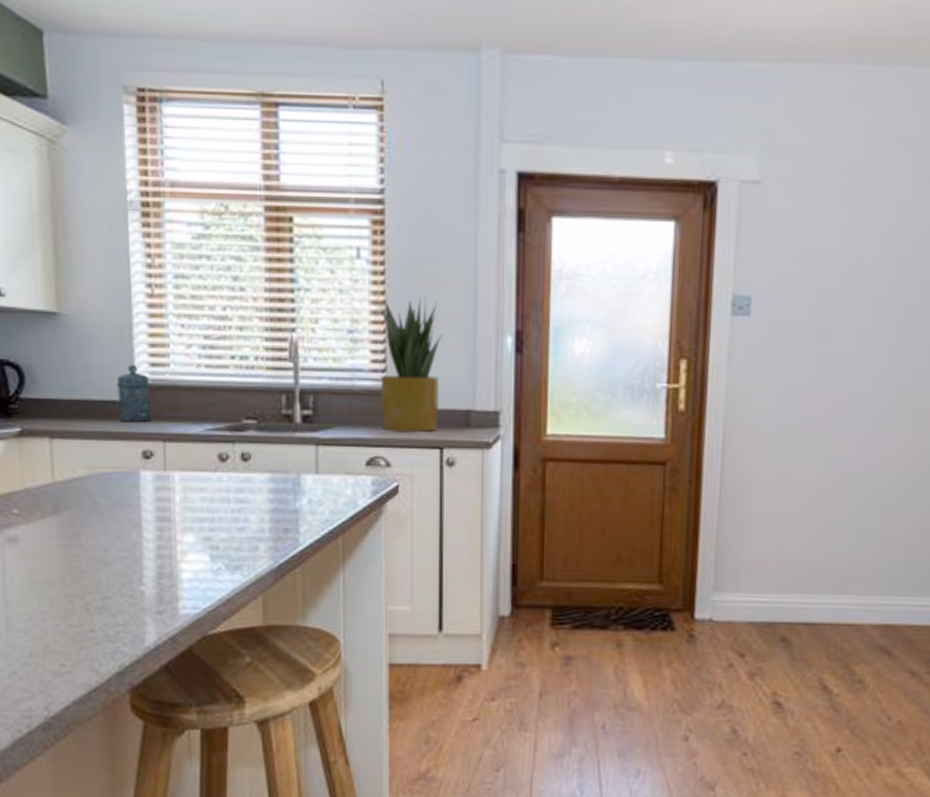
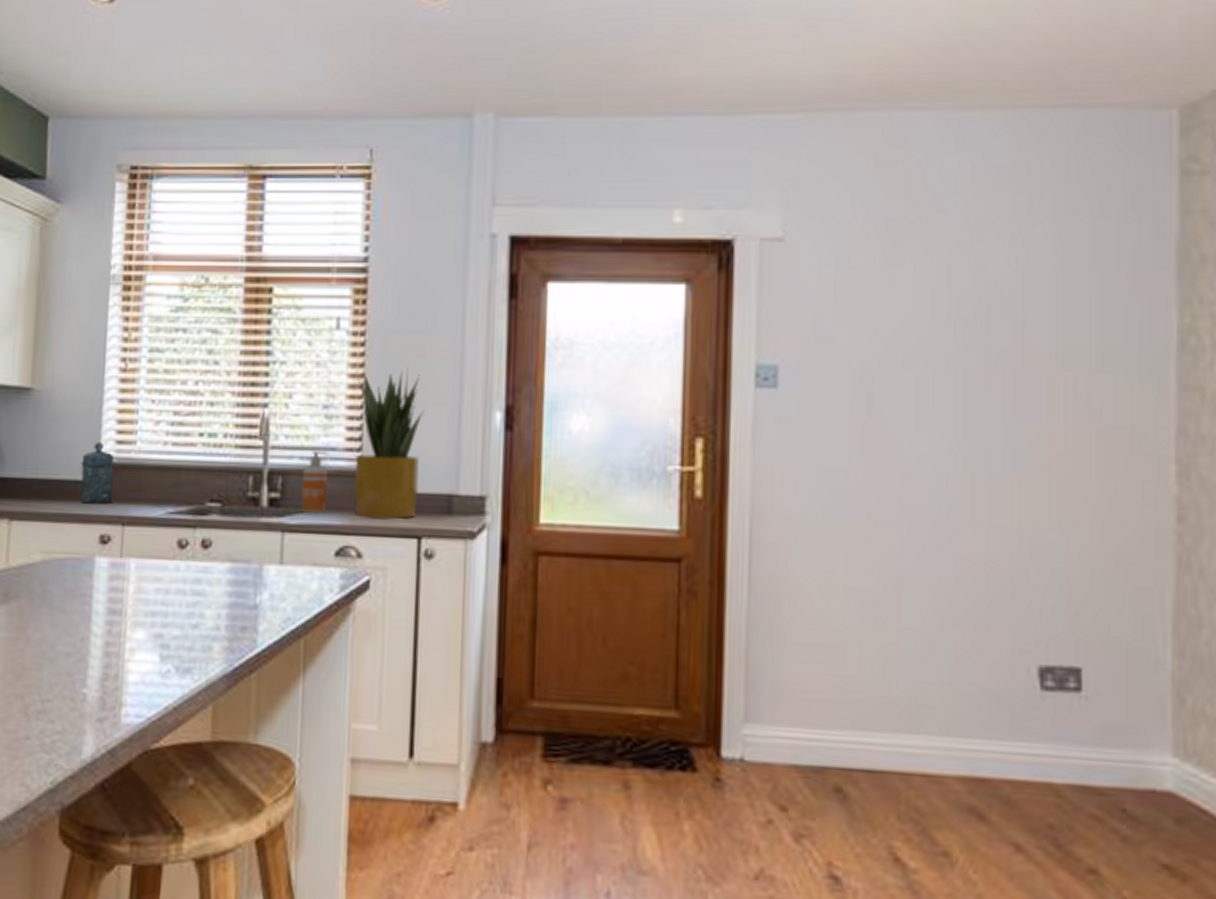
soap dispenser: none [331,372,357,429] -> present [301,451,329,515]

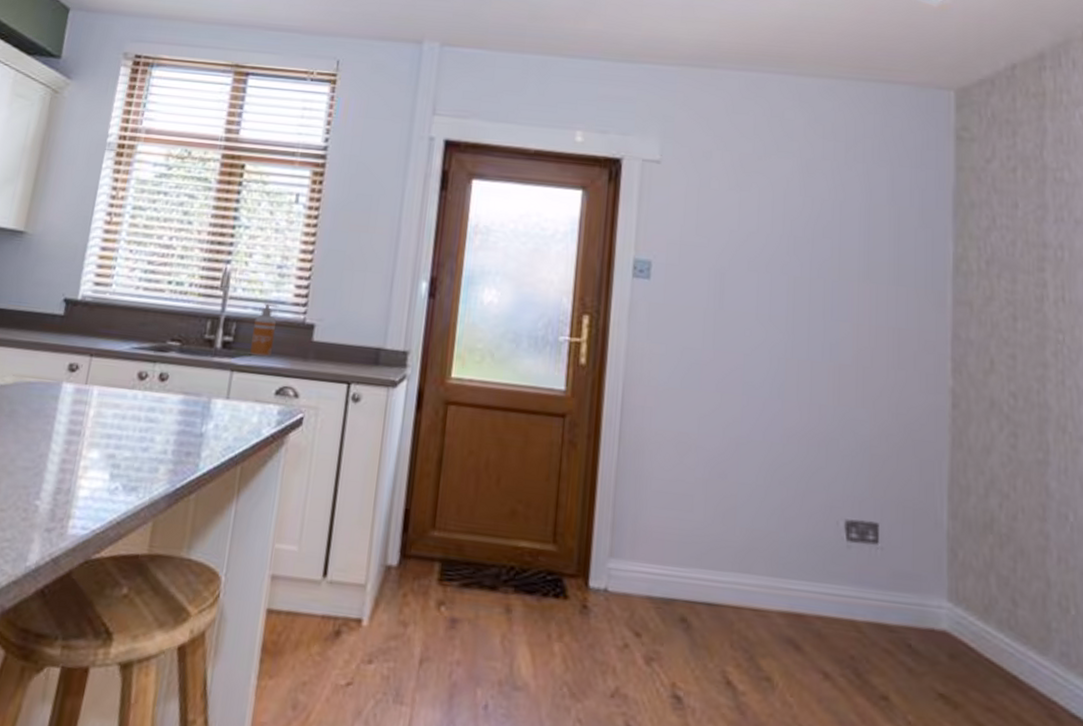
canister: present [80,441,115,504] -> none [55,282,91,336]
planter: present [354,367,424,520] -> none [296,238,363,367]

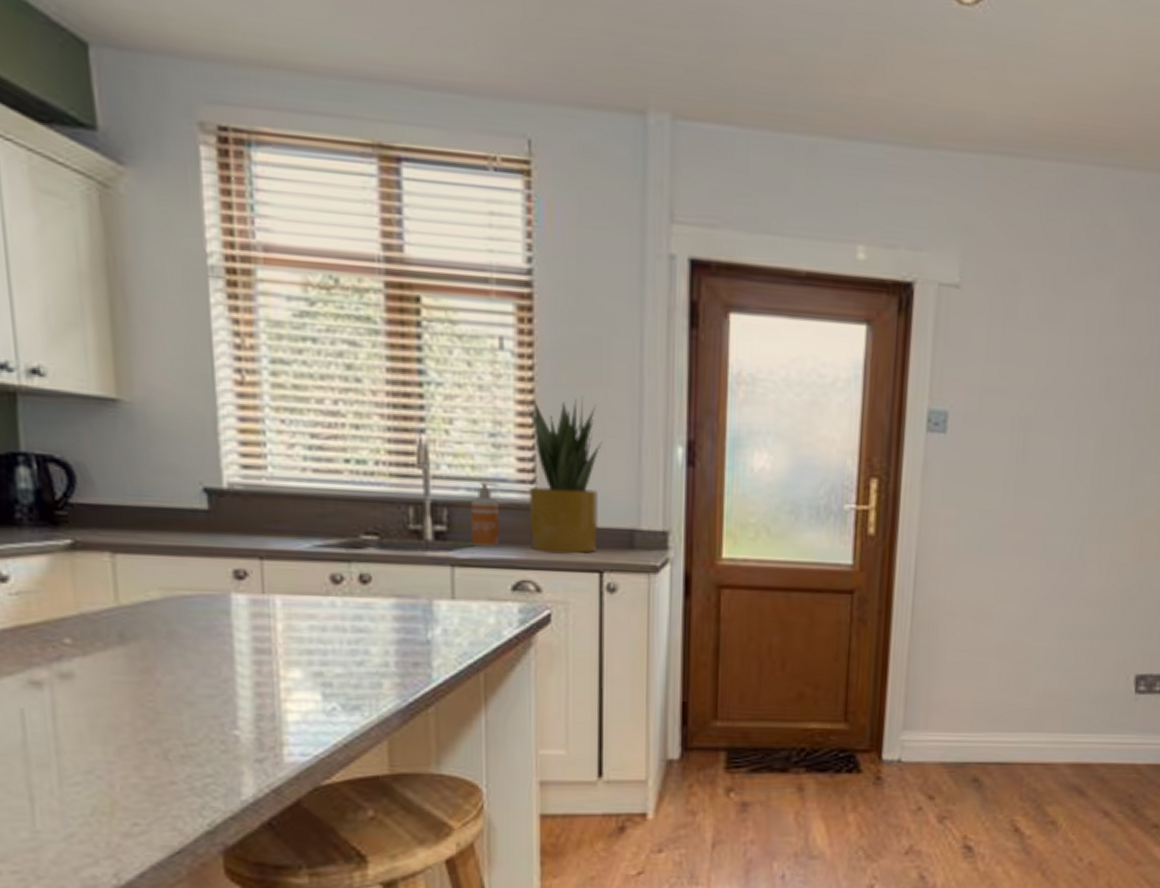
planter: none [296,238,363,367] -> present [523,395,602,554]

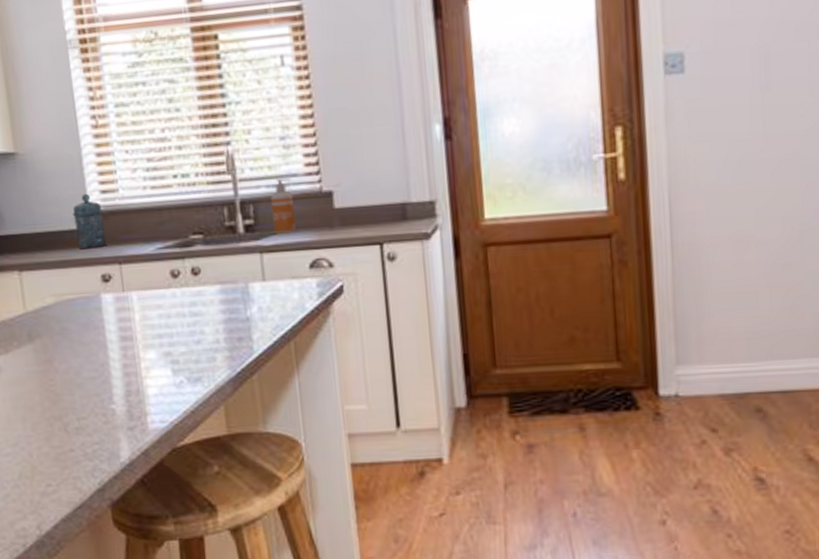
canister: none [198,465,244,536] -> present [72,193,106,250]
planter: present [523,395,602,554] -> none [304,93,375,233]

